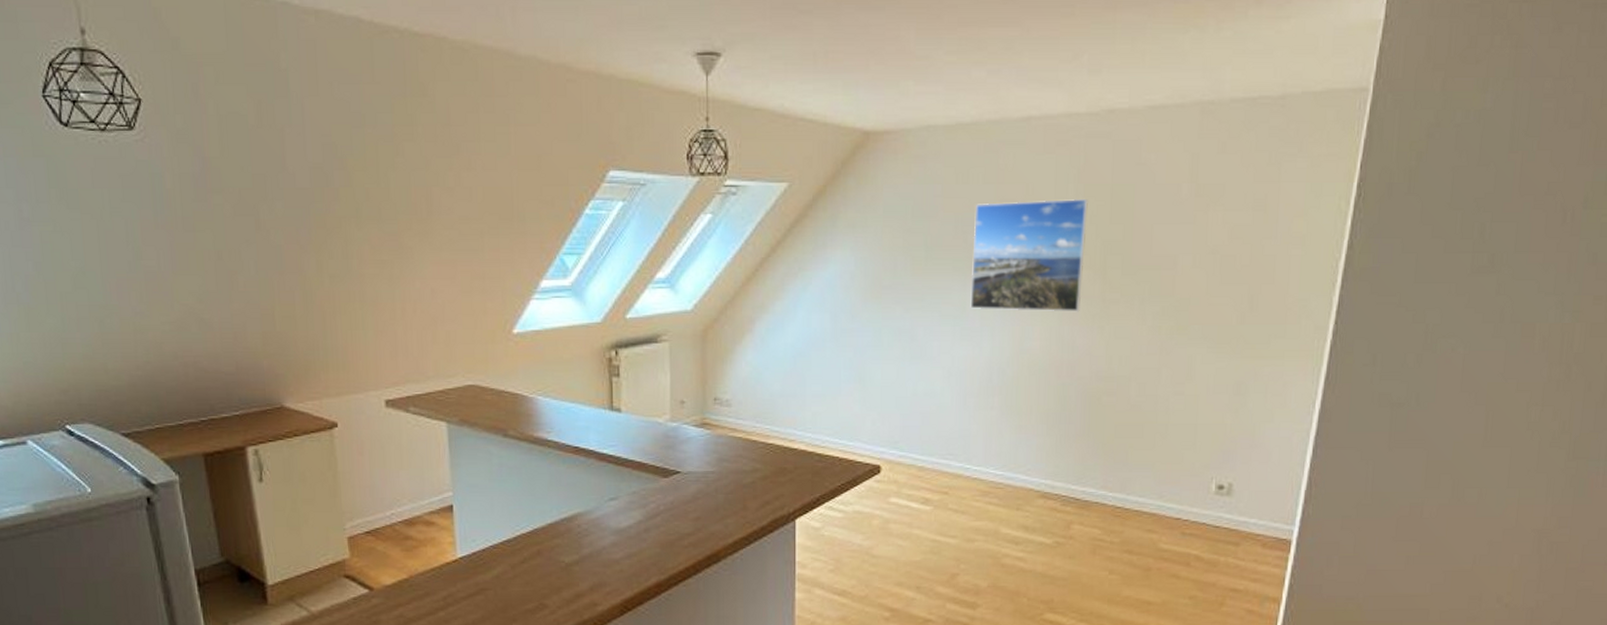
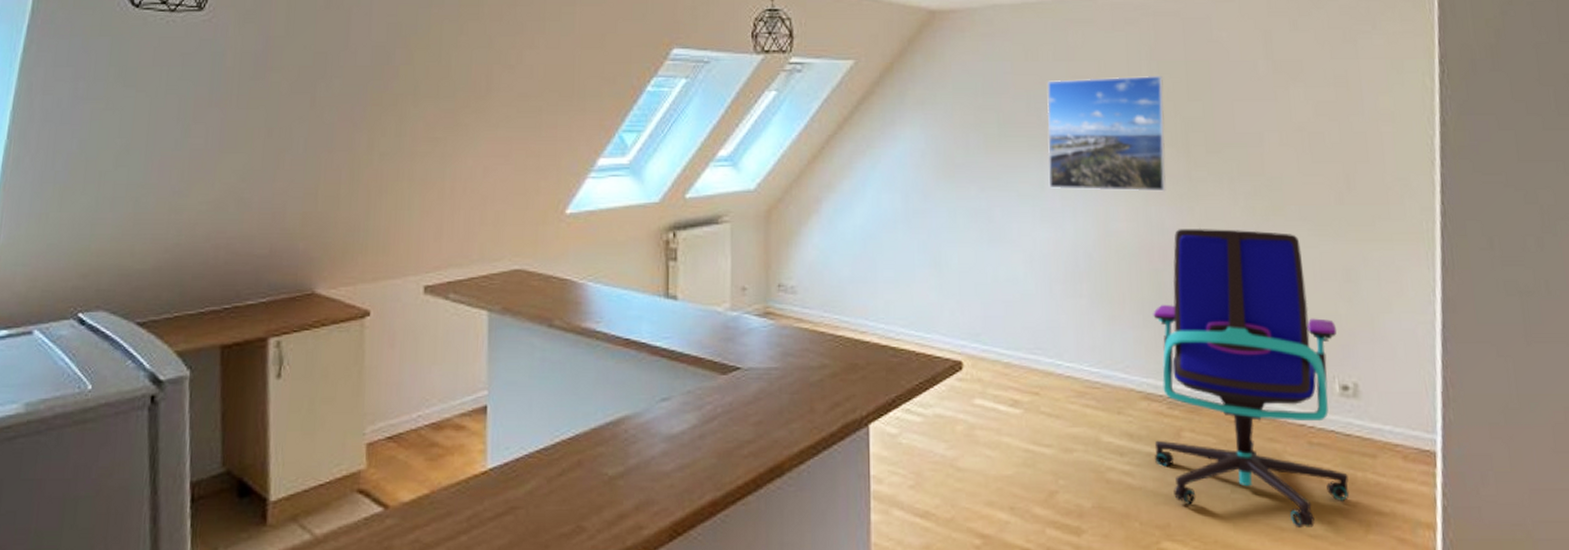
office chair: none [1045,346,1220,602] -> present [1153,228,1350,528]

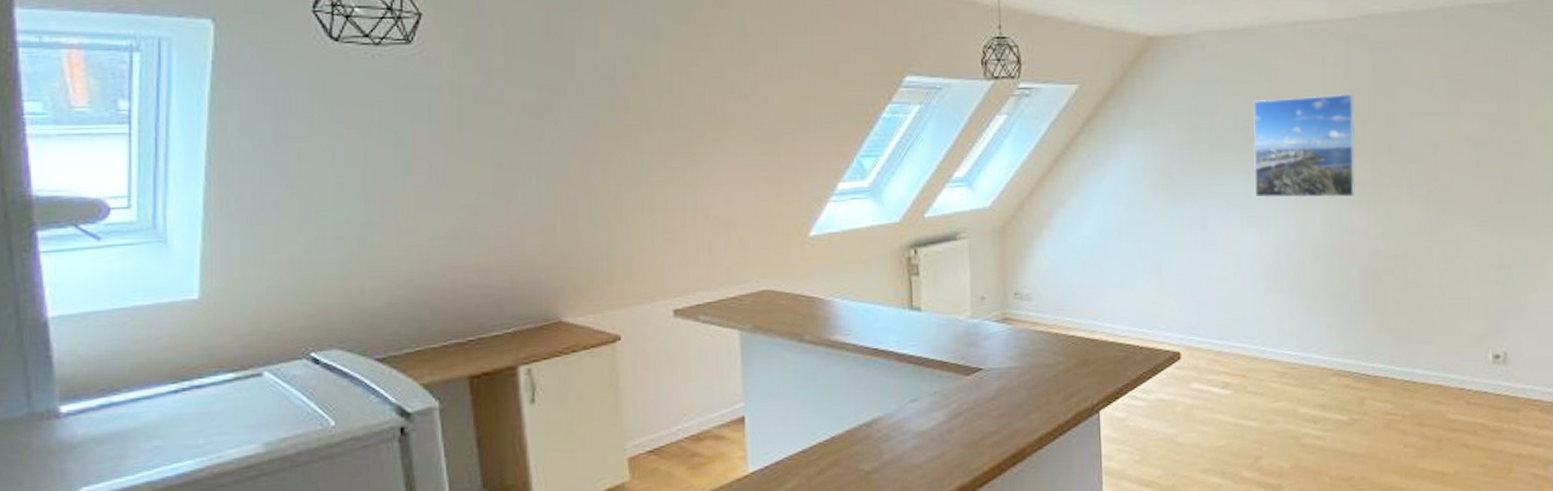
office chair: present [1153,228,1350,528] -> none [1342,227,1497,472]

